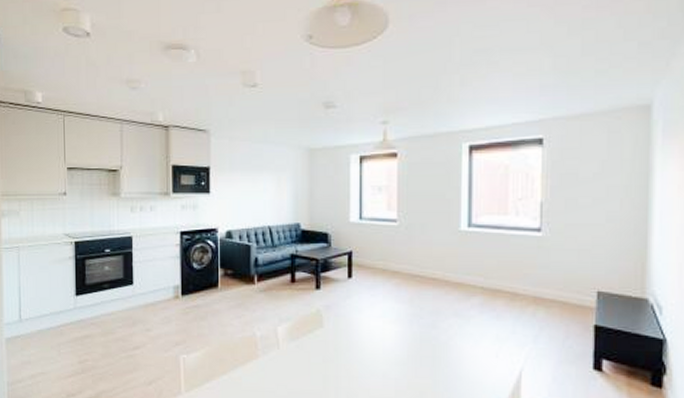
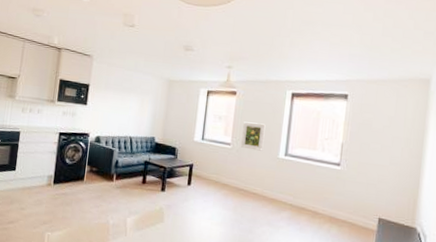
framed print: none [409,189,439,225] -> present [240,121,266,151]

